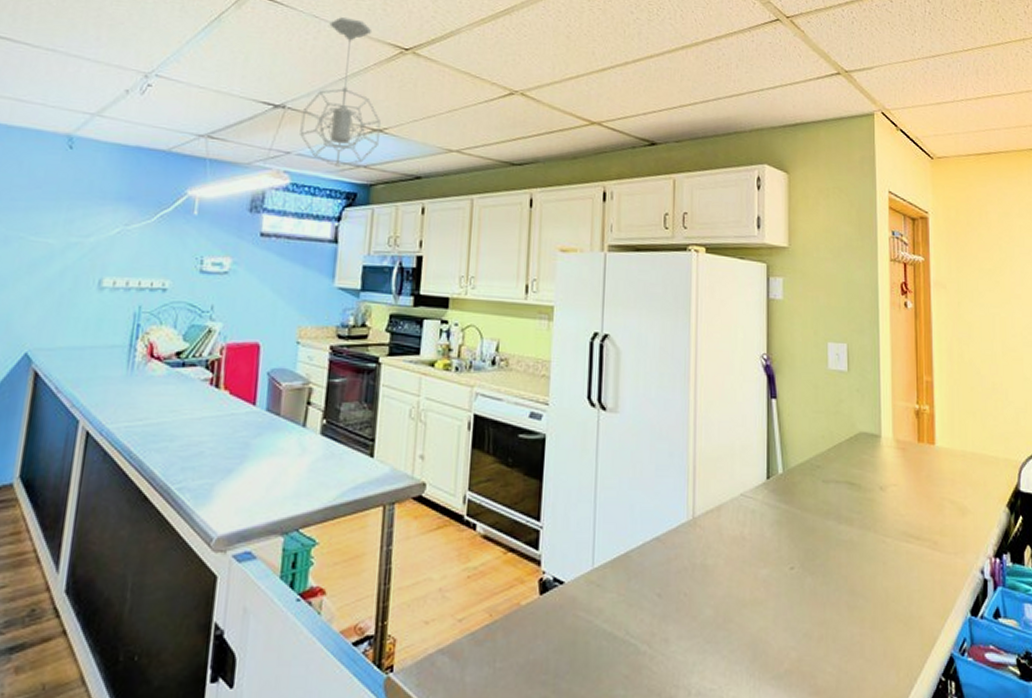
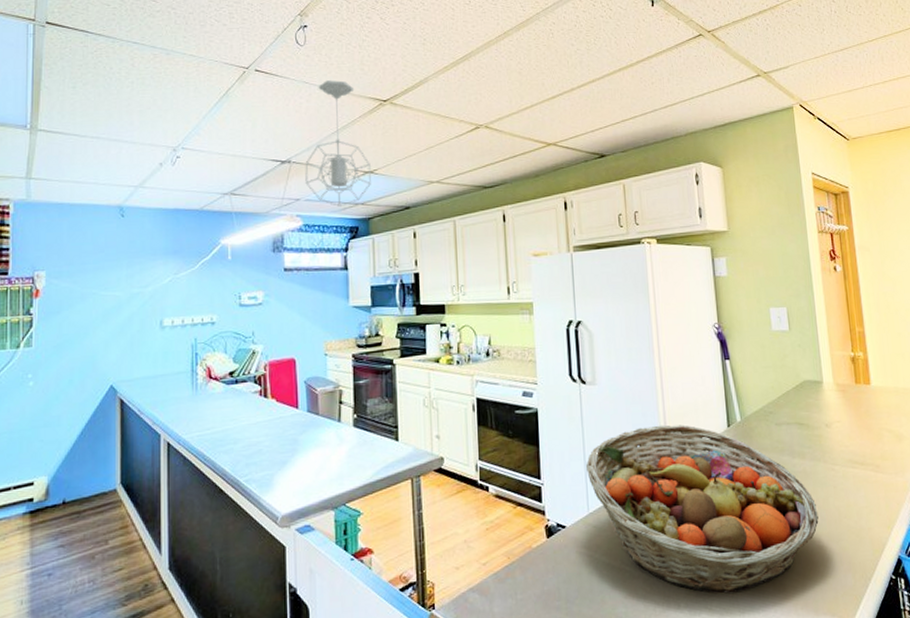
fruit basket: none [596,468,862,682] -> present [586,424,819,594]

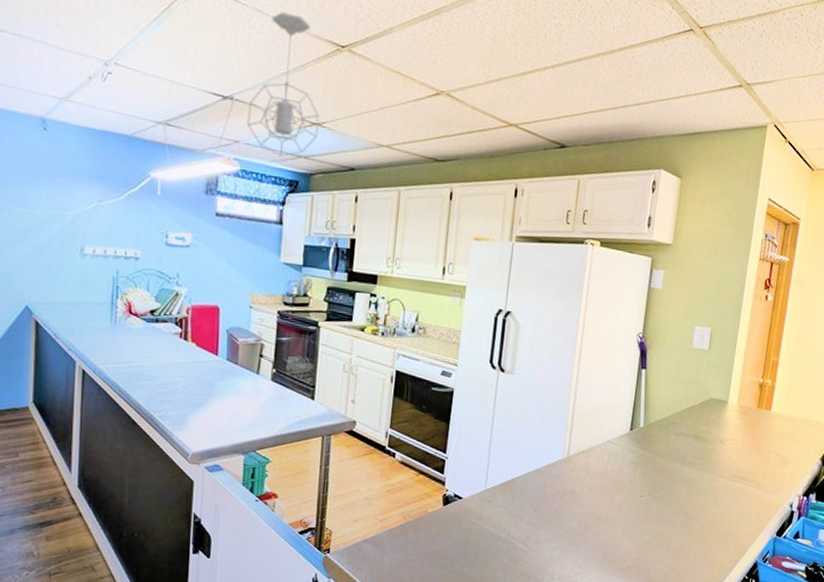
fruit basket: present [586,424,819,594] -> none [490,419,694,573]

